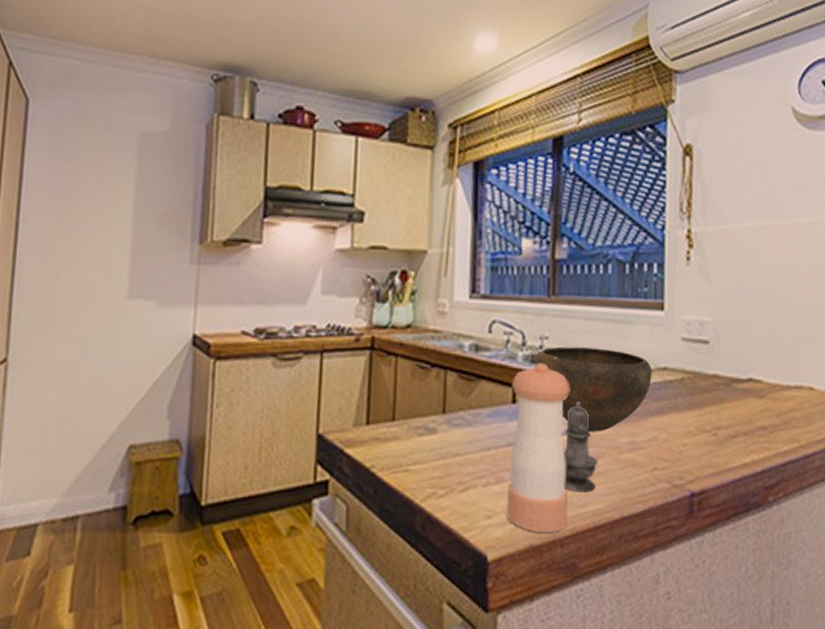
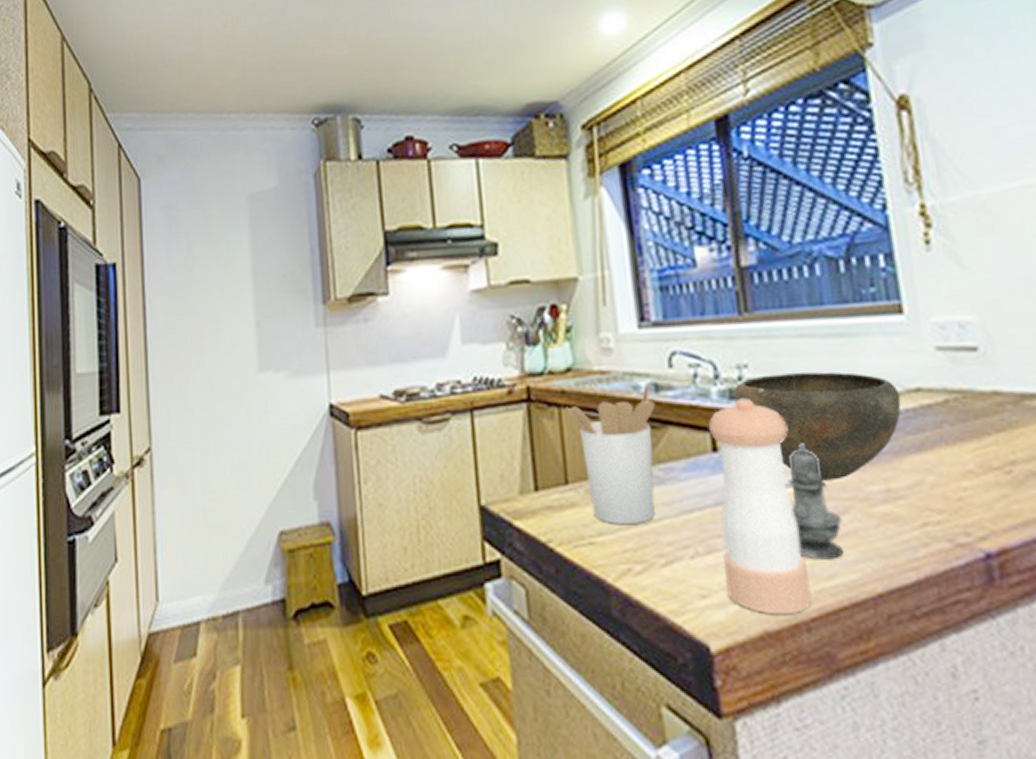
utensil holder: none [401,344,474,457] -> present [565,383,656,525]

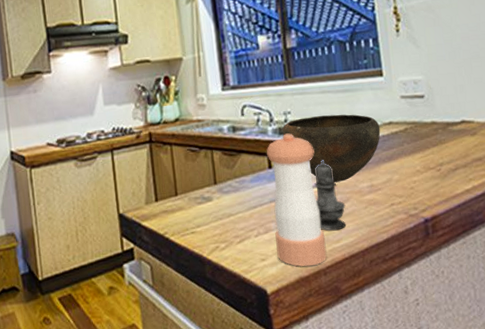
utensil holder: present [565,383,656,525] -> none [175,126,234,219]

